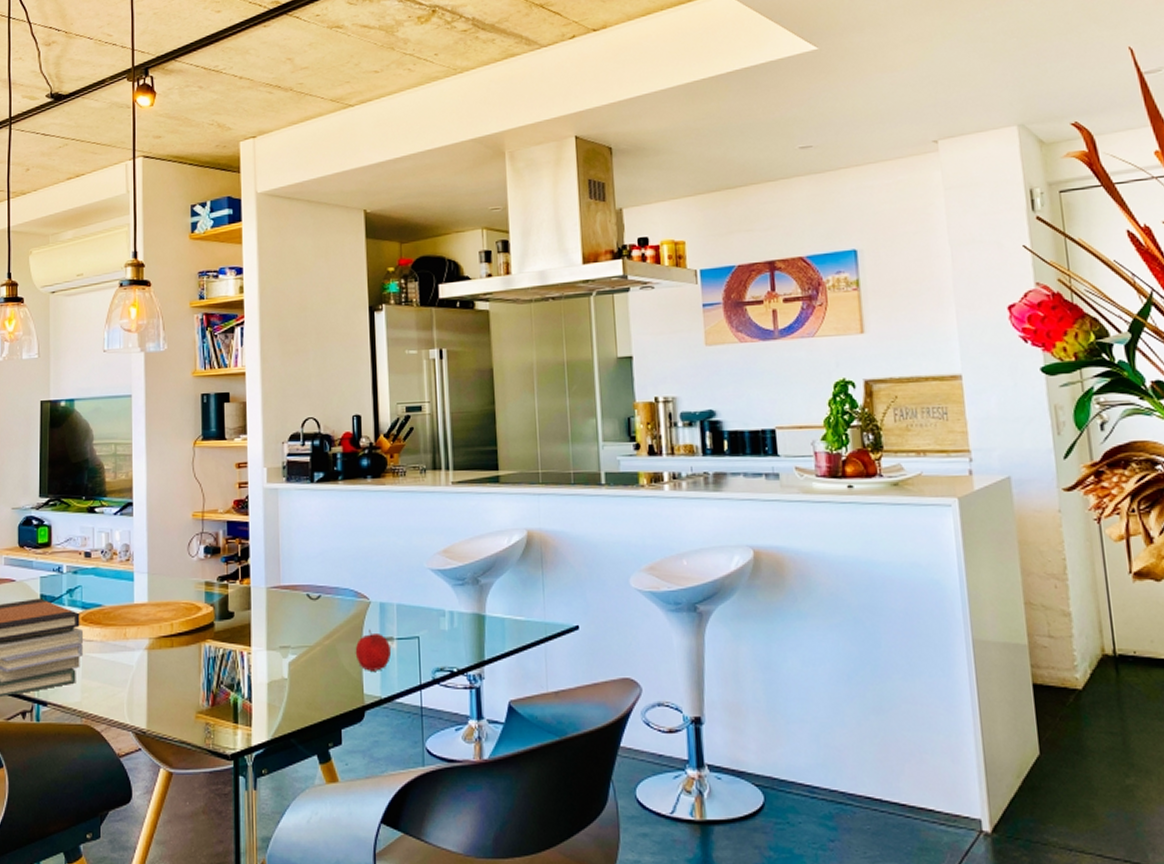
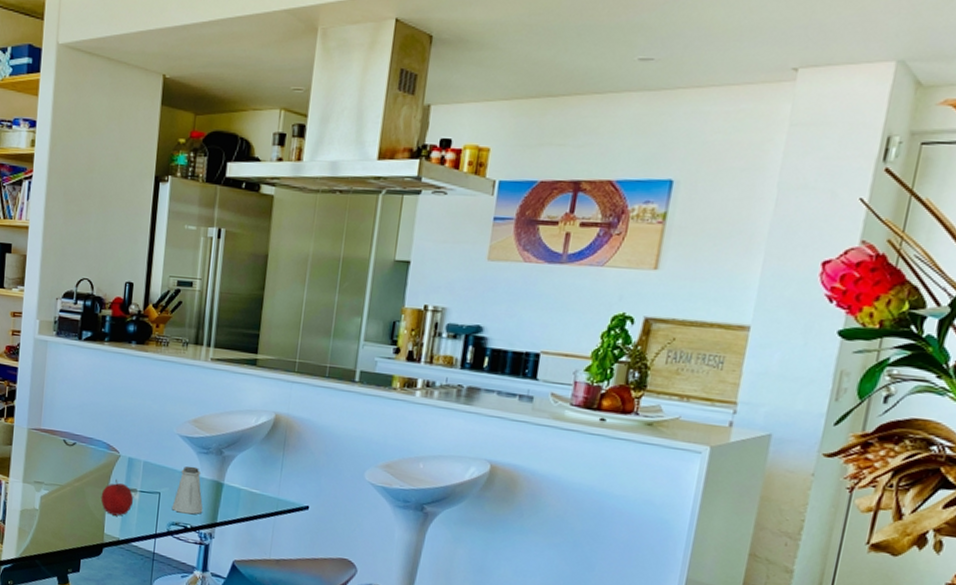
saltshaker: none [433,601,468,656] -> present [171,466,203,515]

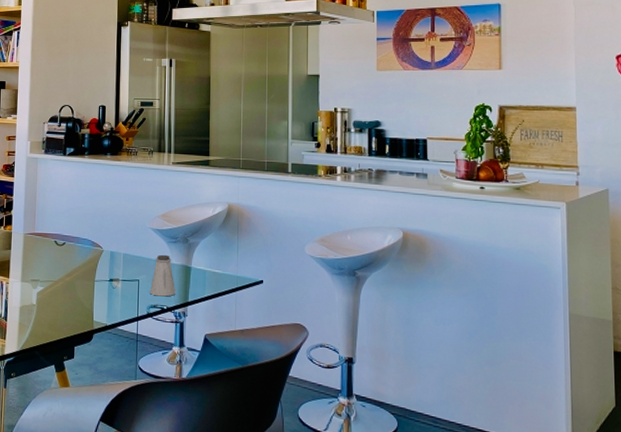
apple: present [100,479,134,516] -> none [89,271,117,304]

